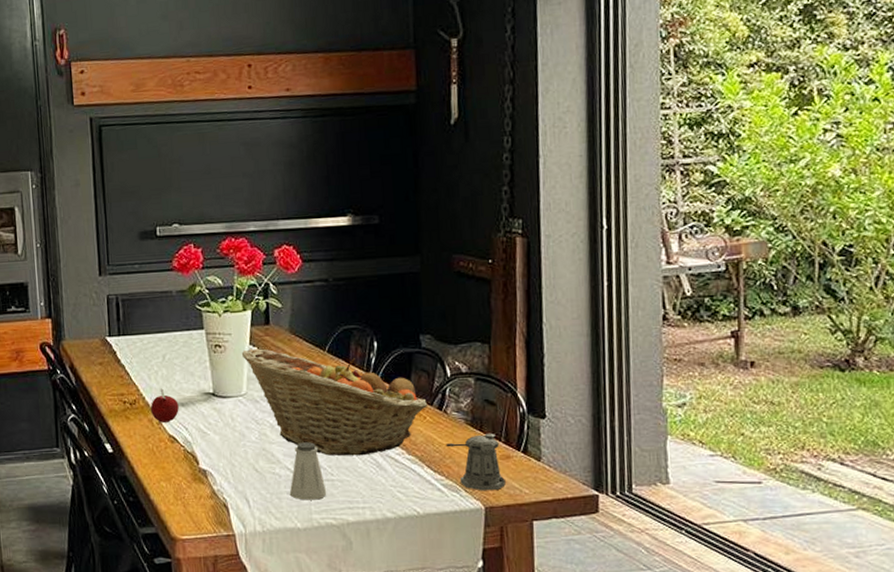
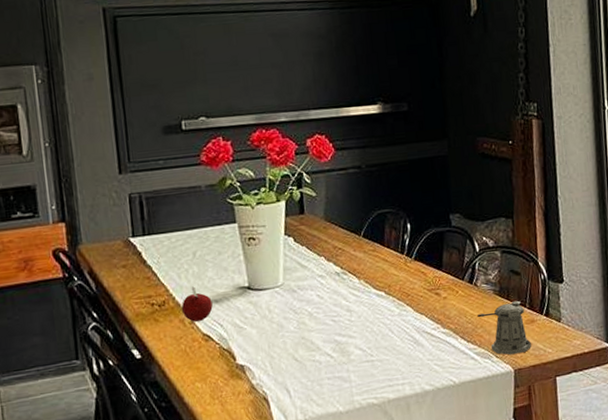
fruit basket: present [241,349,428,456] -> none [276,238,460,338]
saltshaker: present [289,442,327,500] -> none [330,326,368,384]

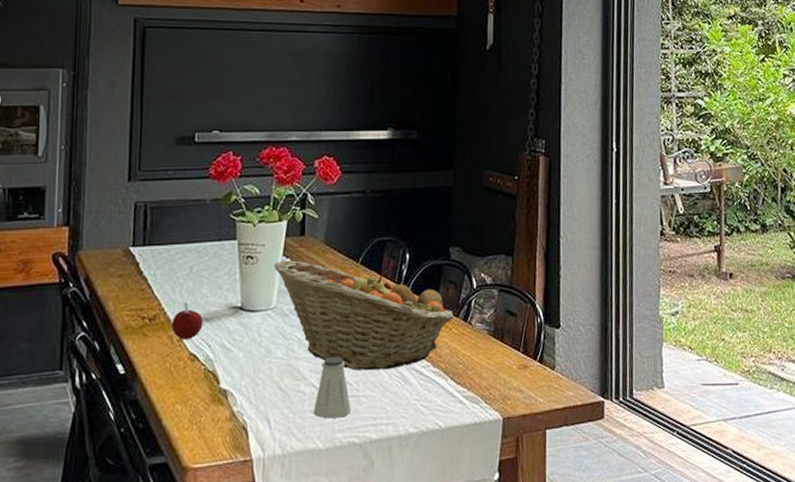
fruit basket: none [276,238,460,338] -> present [274,260,455,371]
saltshaker: none [330,326,368,384] -> present [313,357,352,419]
pepper shaker: present [477,300,531,355] -> none [469,343,522,402]

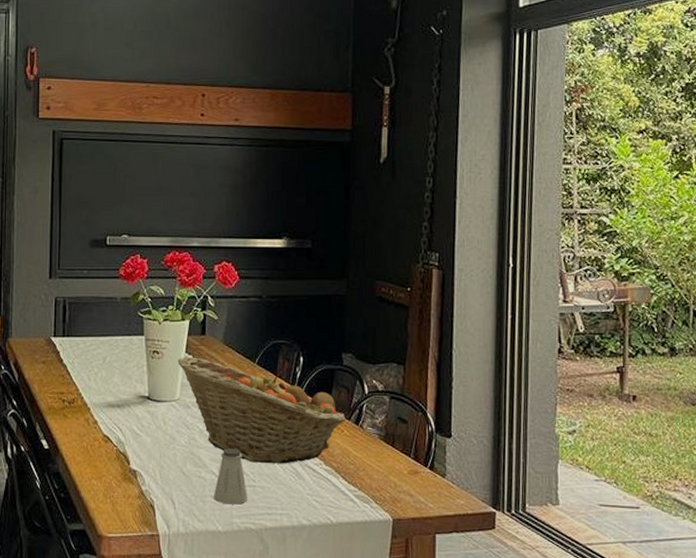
fruit: present [171,302,203,339] -> none [87,389,115,422]

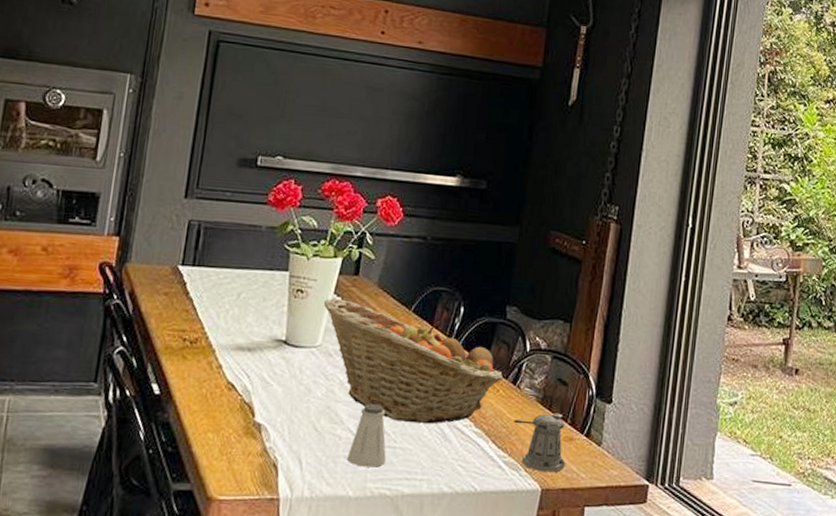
pepper shaker: none [361,448,413,504] -> present [514,412,565,472]

